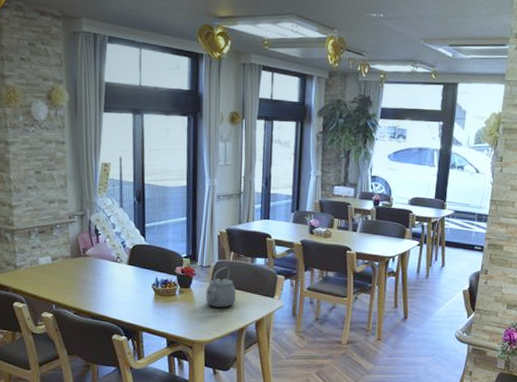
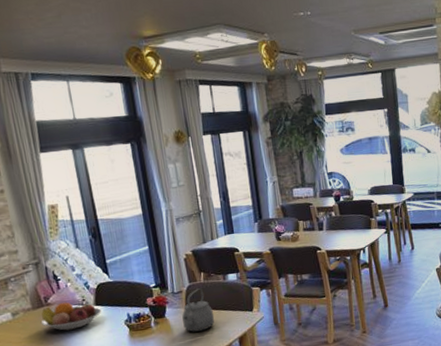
fruit bowl: none [76,256,134,284] -> present [41,302,103,331]

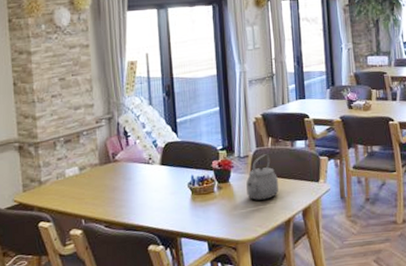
fruit bowl: present [41,302,103,331] -> none [106,159,167,190]

